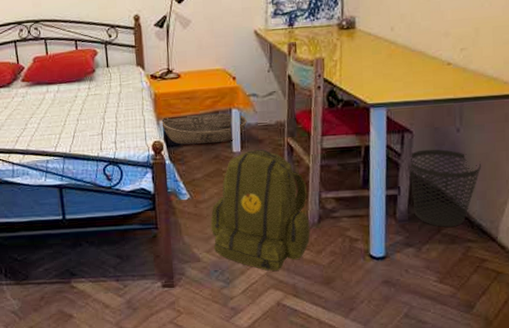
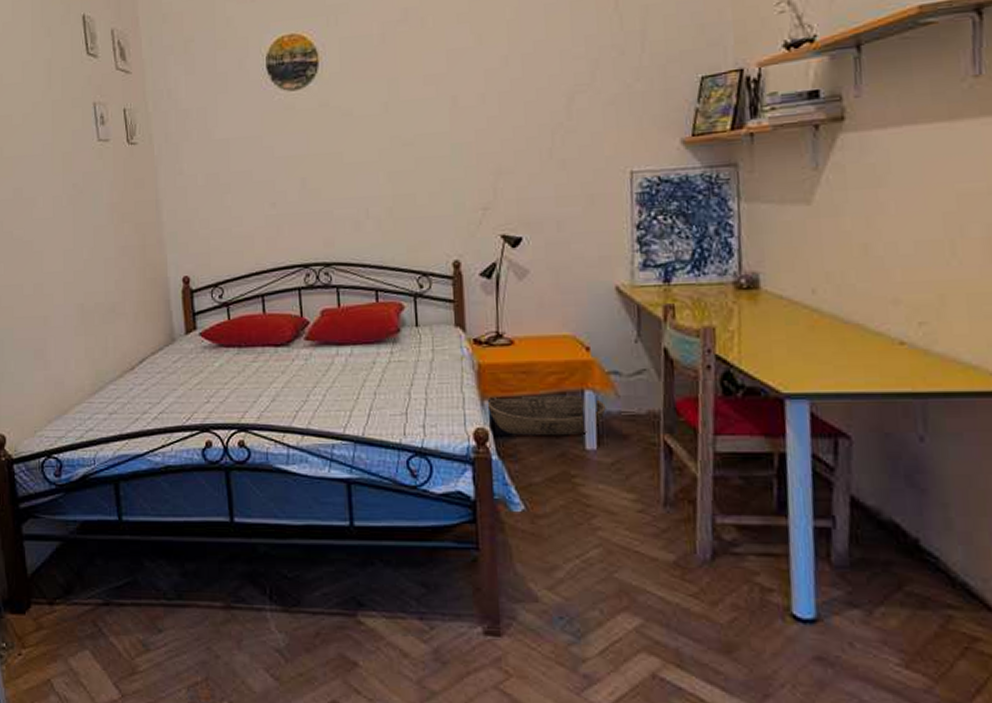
backpack: present [210,148,311,271] -> none [553,447,700,625]
wastebasket: present [409,149,482,227] -> none [847,464,963,582]

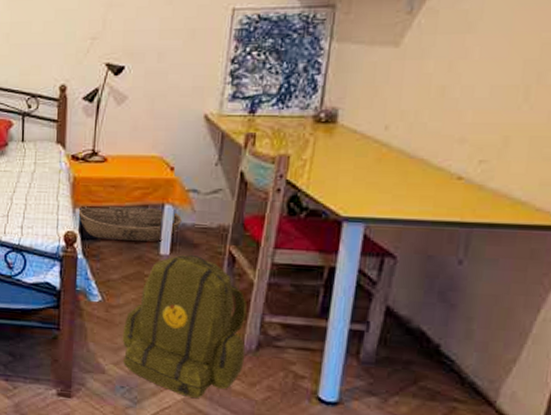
backpack: none [553,447,700,625] -> present [122,254,248,398]

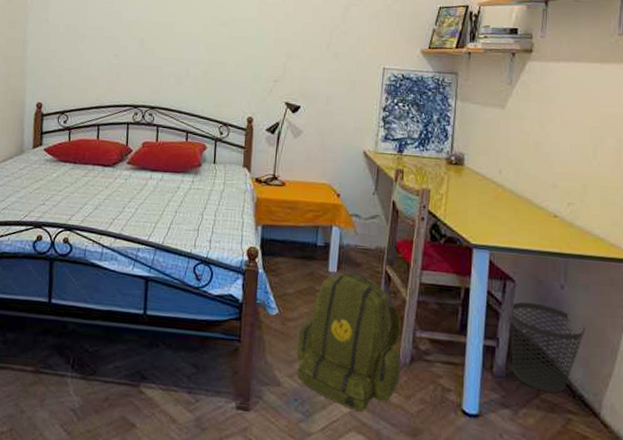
basket: present [78,205,182,241] -> none [260,224,347,260]
wastebasket: none [384,280,488,380] -> present [509,302,586,393]

